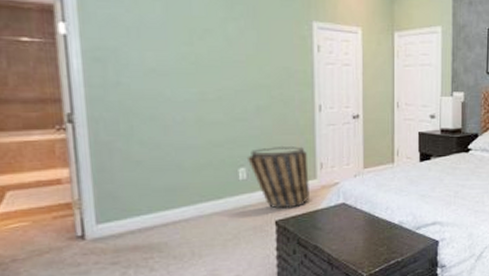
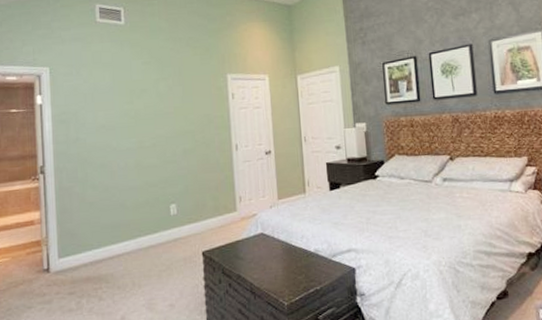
basket: present [246,145,309,209] -> none [176,182,231,241]

